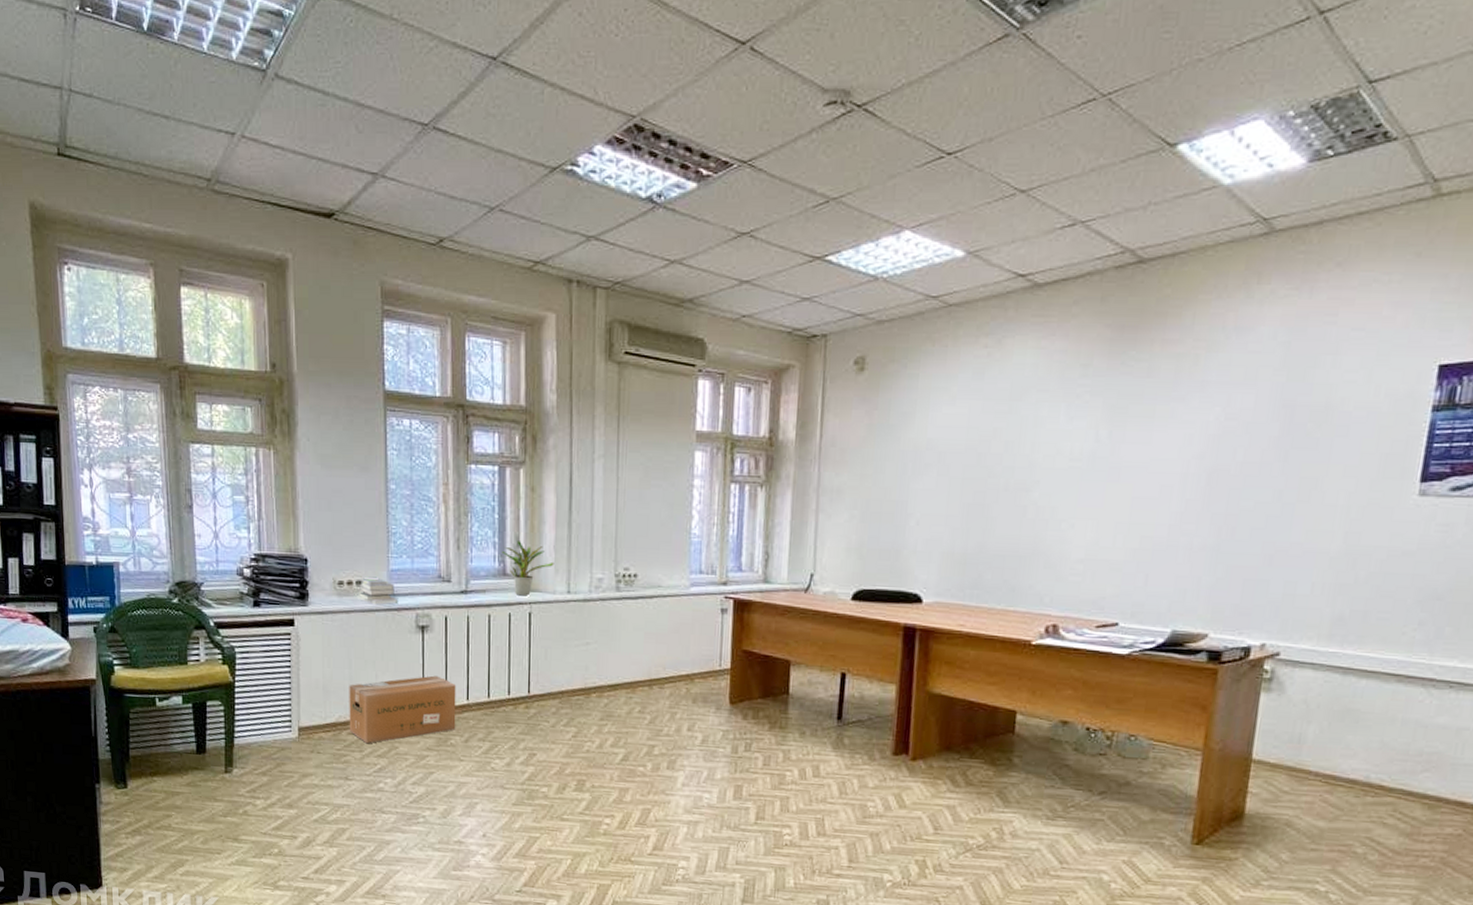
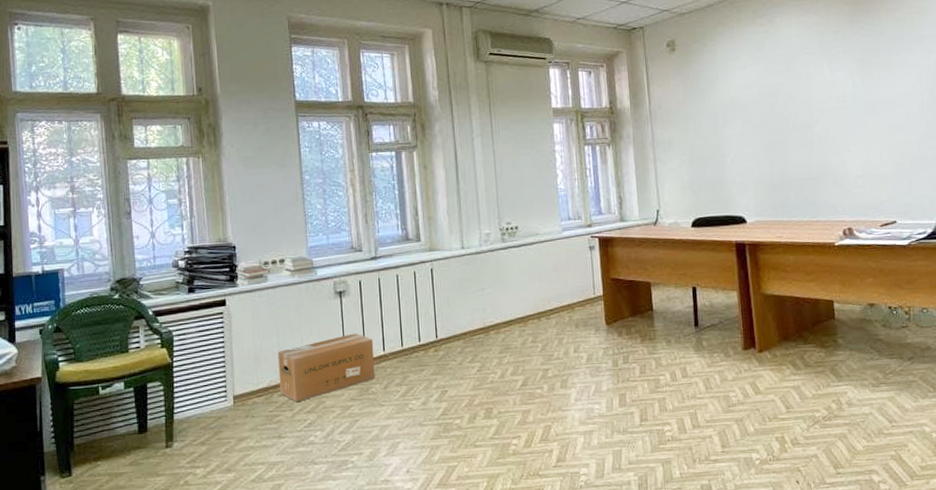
books: none [304,579,346,607] -> present [234,262,271,287]
potted plant: present [502,541,554,598] -> none [404,210,449,257]

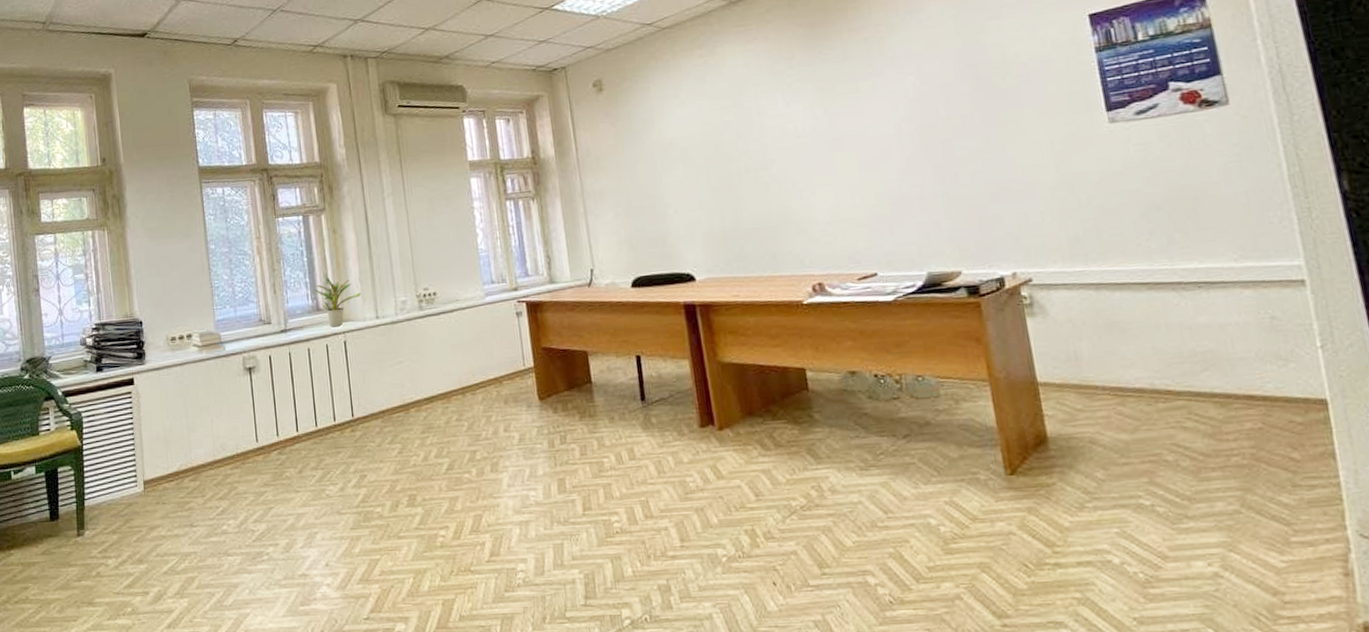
books: present [234,262,271,287] -> none [142,338,178,365]
box: present [277,333,375,403] -> none [187,412,289,488]
potted plant: none [404,210,449,257] -> present [314,278,361,329]

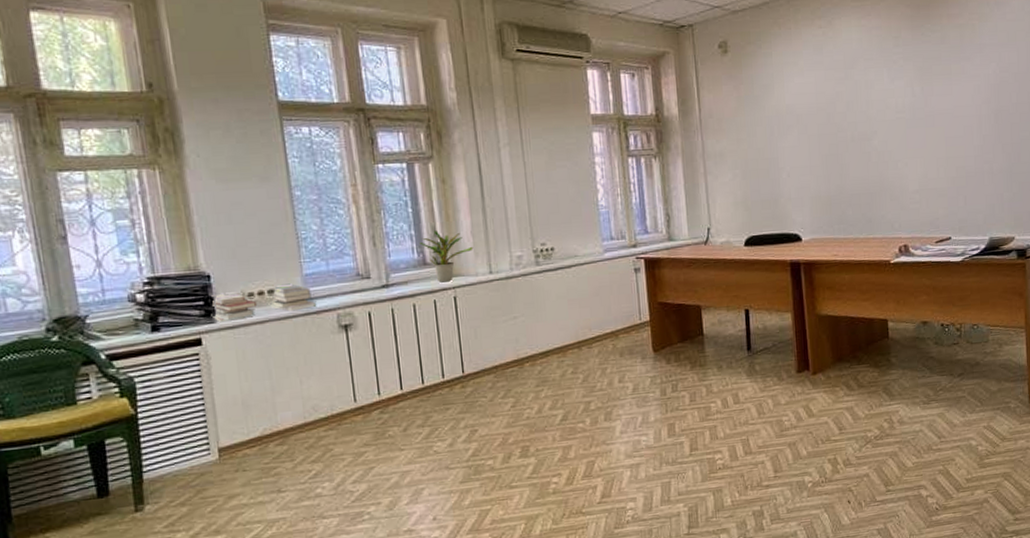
books: none [142,338,178,365] -> present [211,293,258,323]

